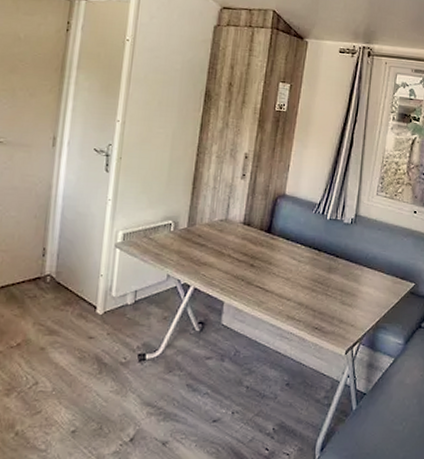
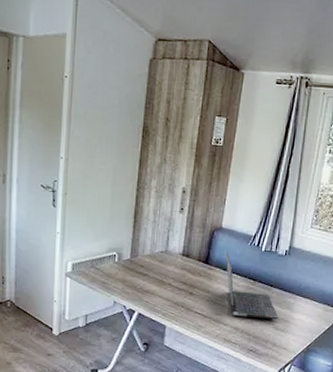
laptop computer: none [289,220,346,294] -> present [226,252,279,320]

